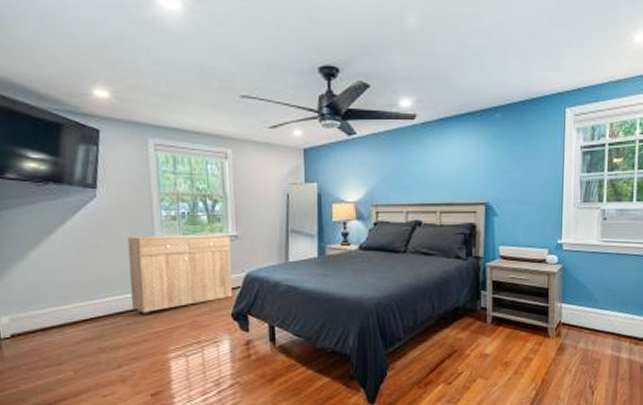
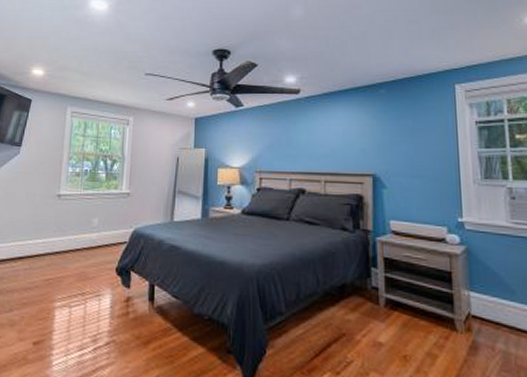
dresser: present [127,234,233,314] -> none [31,189,123,261]

